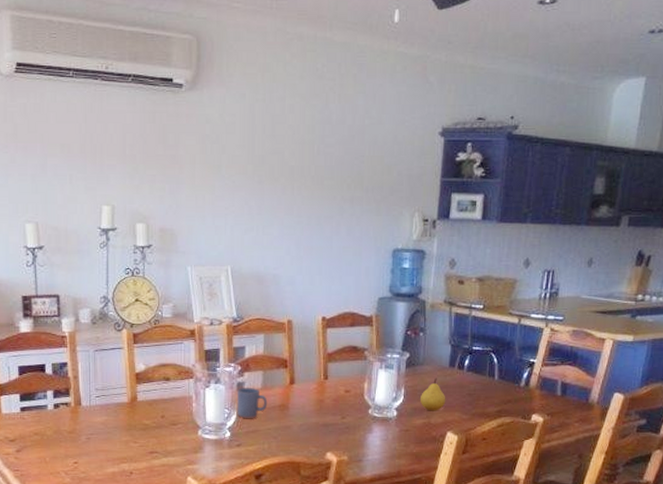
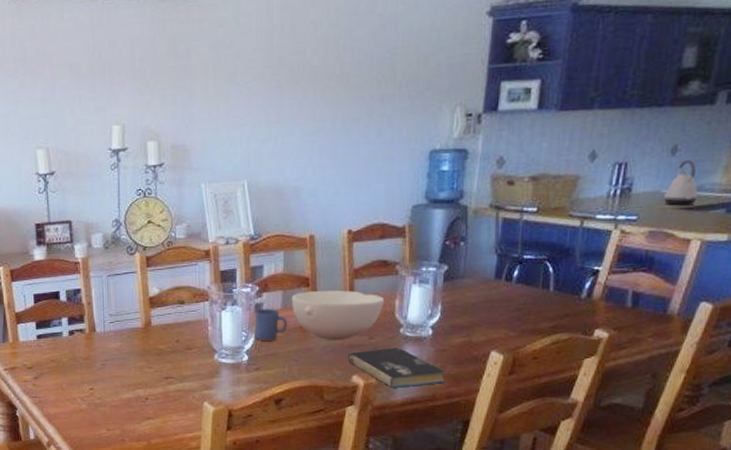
bowl: none [270,372,354,420] -> present [291,290,384,341]
book: none [322,426,408,465] -> present [347,347,445,388]
fruit: present [420,377,446,411] -> none [460,291,491,329]
kettle: none [583,272,610,310] -> present [664,160,699,206]

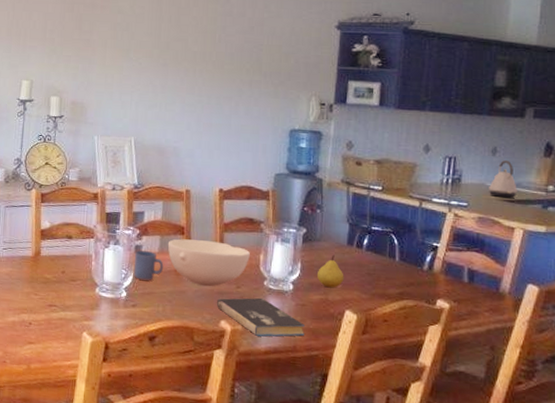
fruit: none [460,291,491,329] -> present [317,254,344,288]

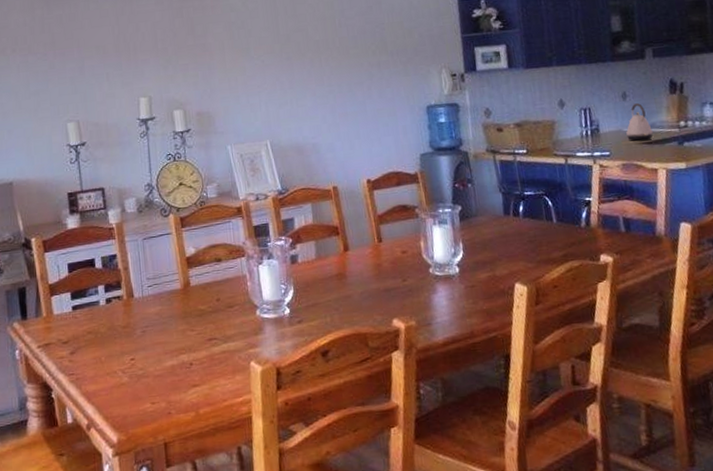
mug: present [134,250,164,281] -> none [290,258,324,293]
bowl: present [167,239,250,287] -> none [323,235,411,287]
book: present [216,297,305,337] -> none [384,287,479,329]
fruit: present [317,254,344,288] -> none [480,227,508,264]

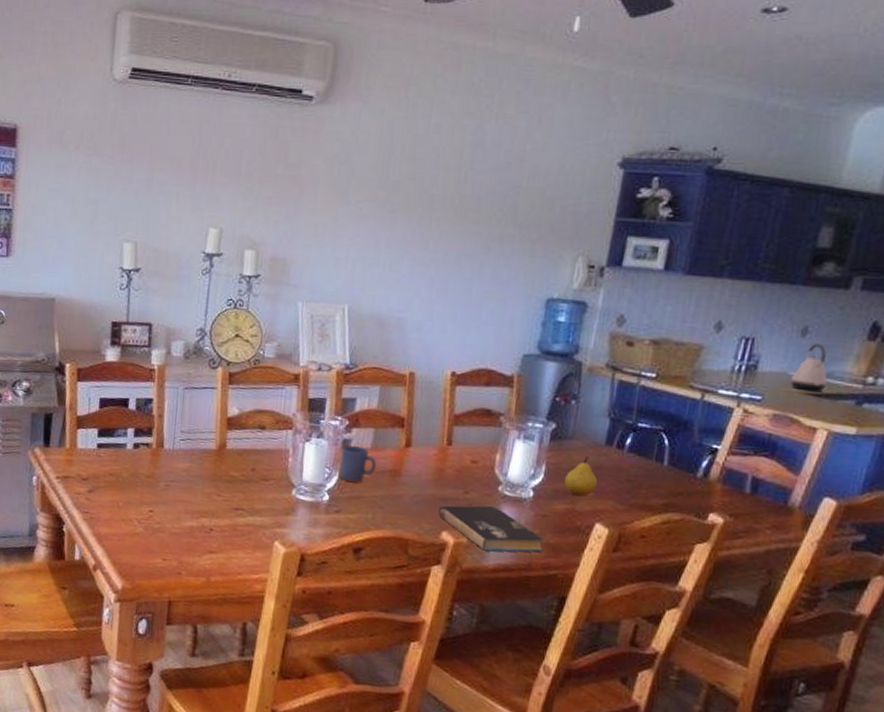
mug: none [290,258,324,293] -> present [339,444,377,483]
book: none [384,287,479,329] -> present [438,505,544,553]
fruit: none [480,227,508,264] -> present [564,456,598,497]

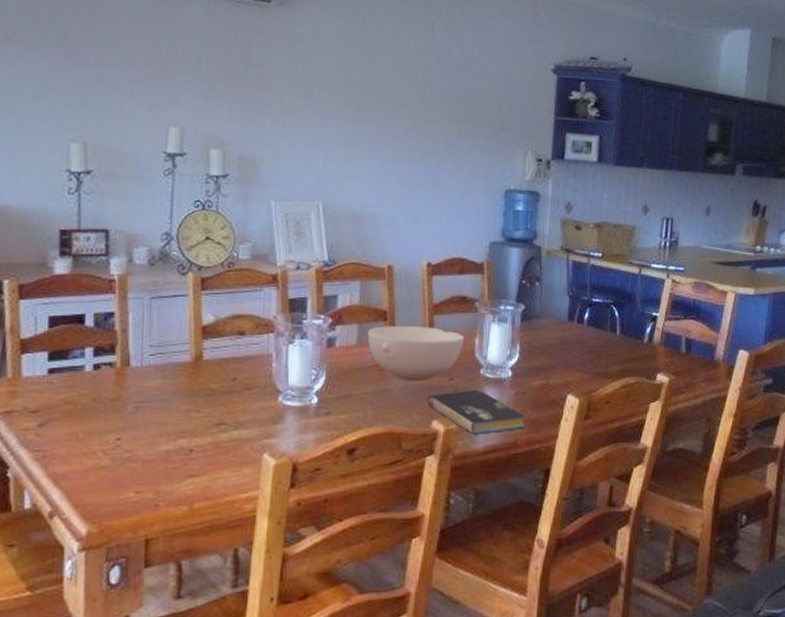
mug: present [339,444,377,483] -> none [326,343,364,382]
bowl: none [382,432,484,492] -> present [367,326,464,382]
fruit: present [564,456,598,497] -> none [538,332,565,371]
kettle: present [791,344,828,392] -> none [704,221,729,261]

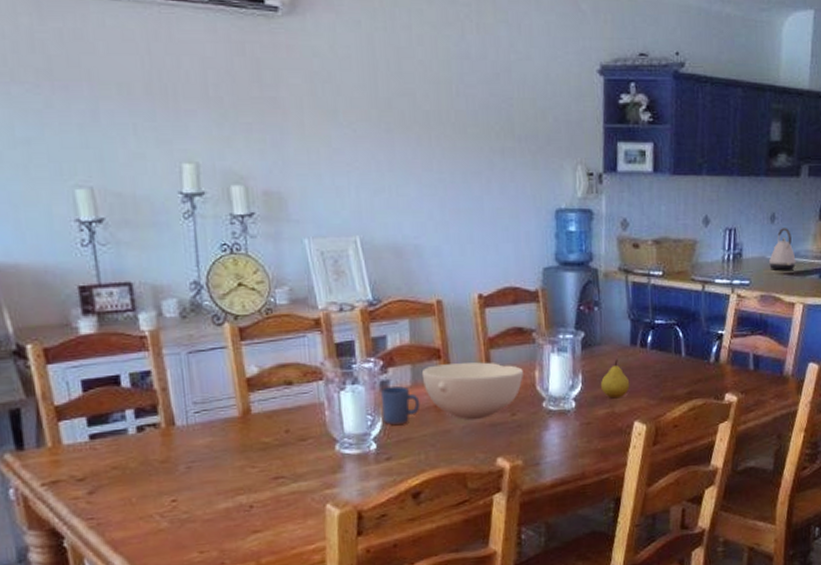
mug: none [326,343,364,382] -> present [380,385,420,426]
book: present [426,389,525,434] -> none [489,422,592,469]
fruit: none [538,332,565,371] -> present [601,359,630,399]
kettle: none [704,221,729,261] -> present [769,228,796,271]

